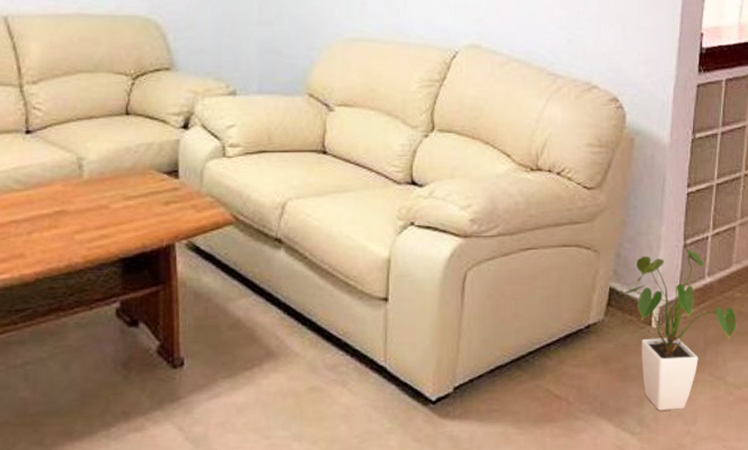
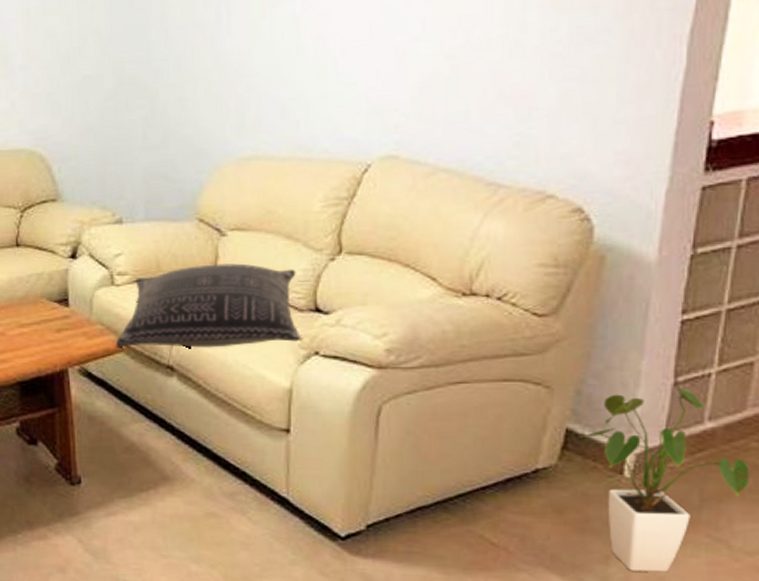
pillow: none [225,138,399,220] -> present [116,263,301,348]

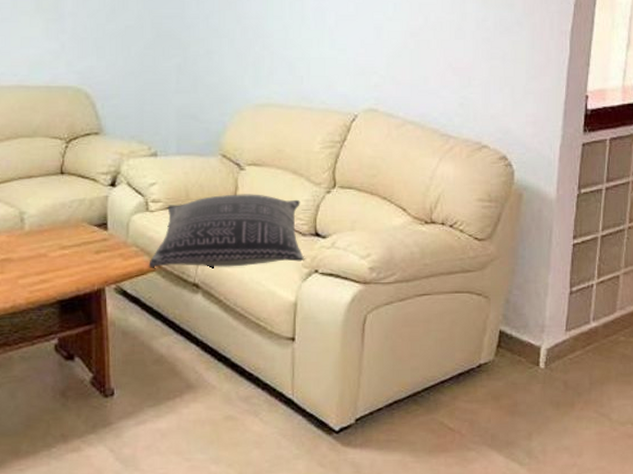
house plant: present [580,384,749,573] -> none [509,293,620,444]

